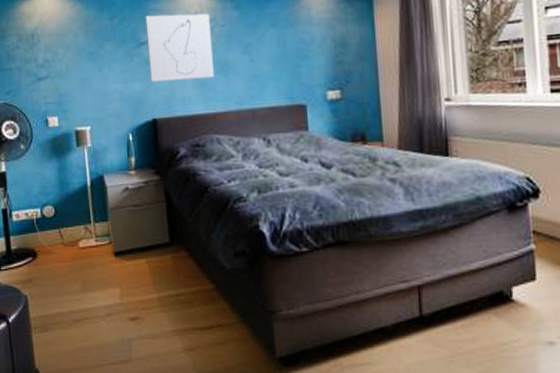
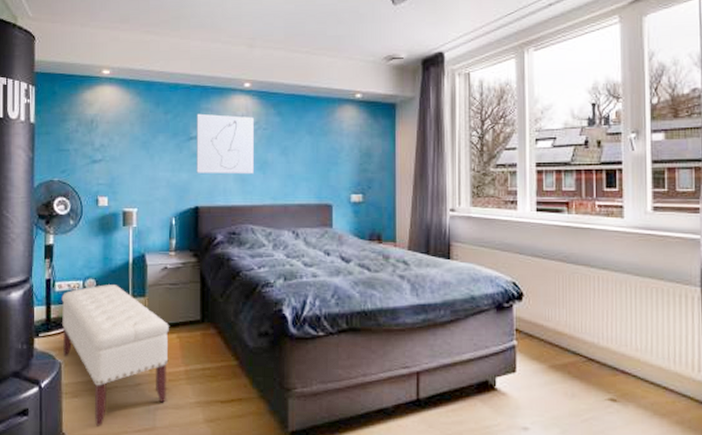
bench: none [20,210,140,360] -> present [61,285,169,427]

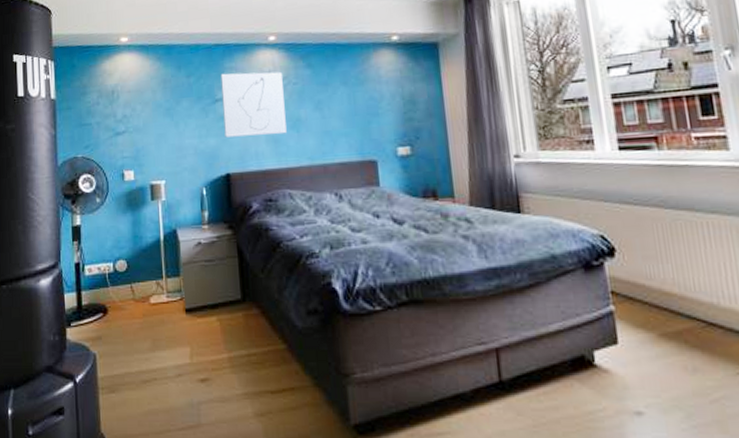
bench: present [61,285,169,427] -> none [92,265,210,425]

